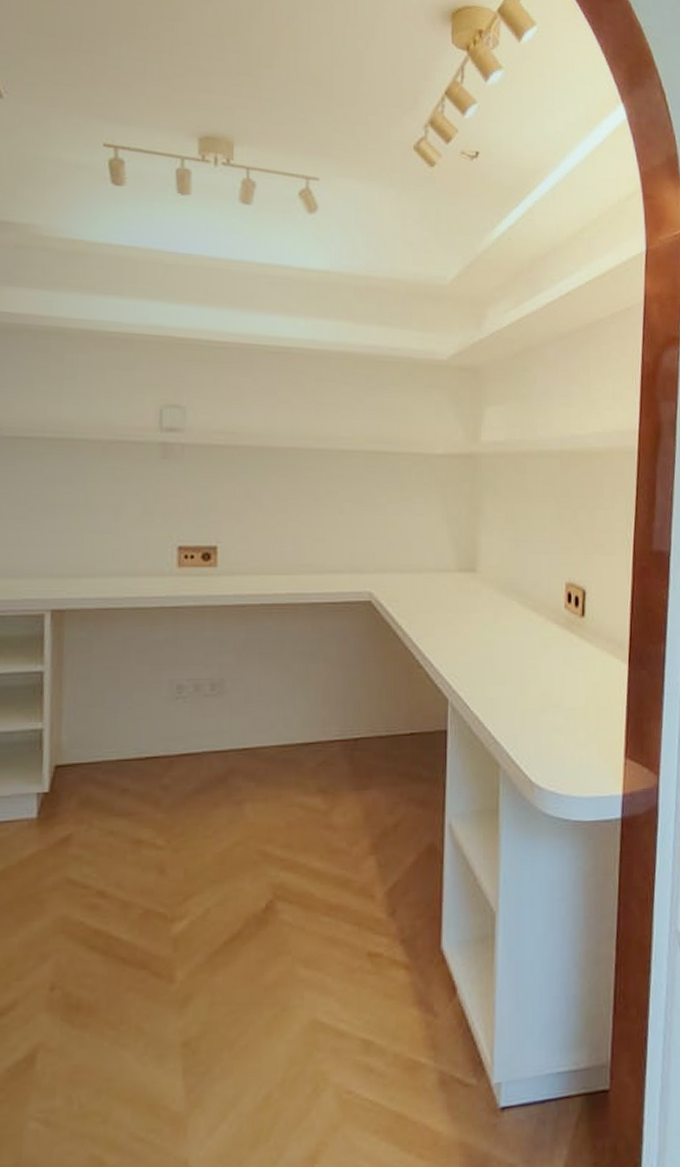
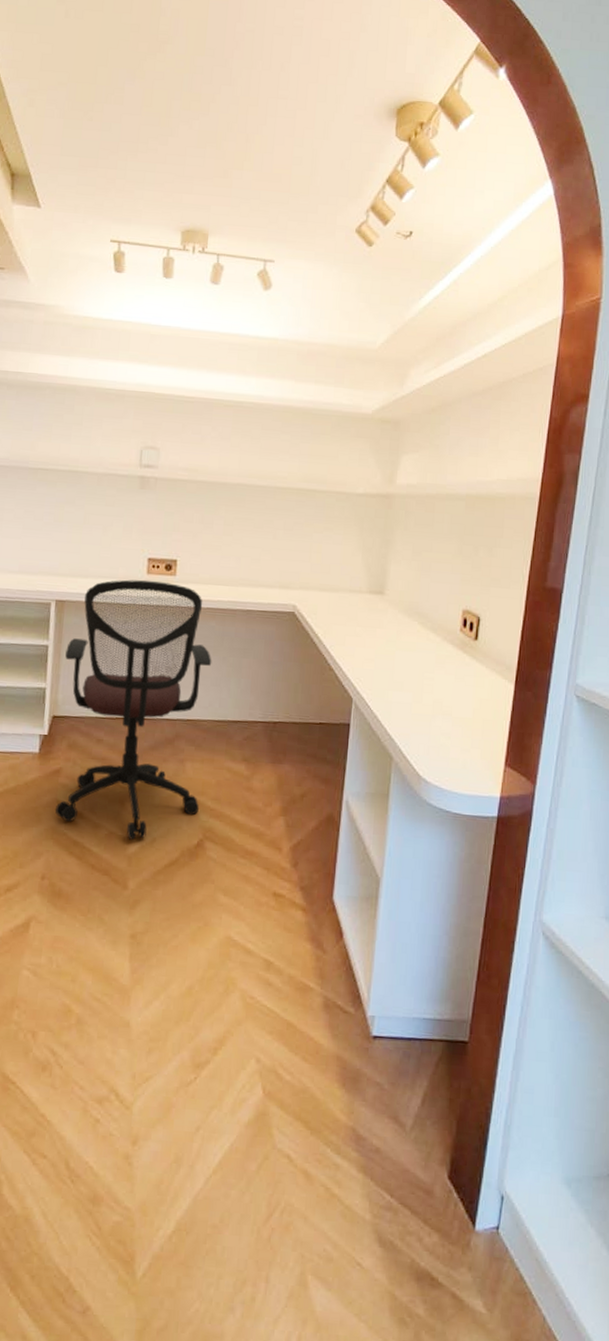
office chair: none [66,574,271,916] -> present [55,579,212,840]

